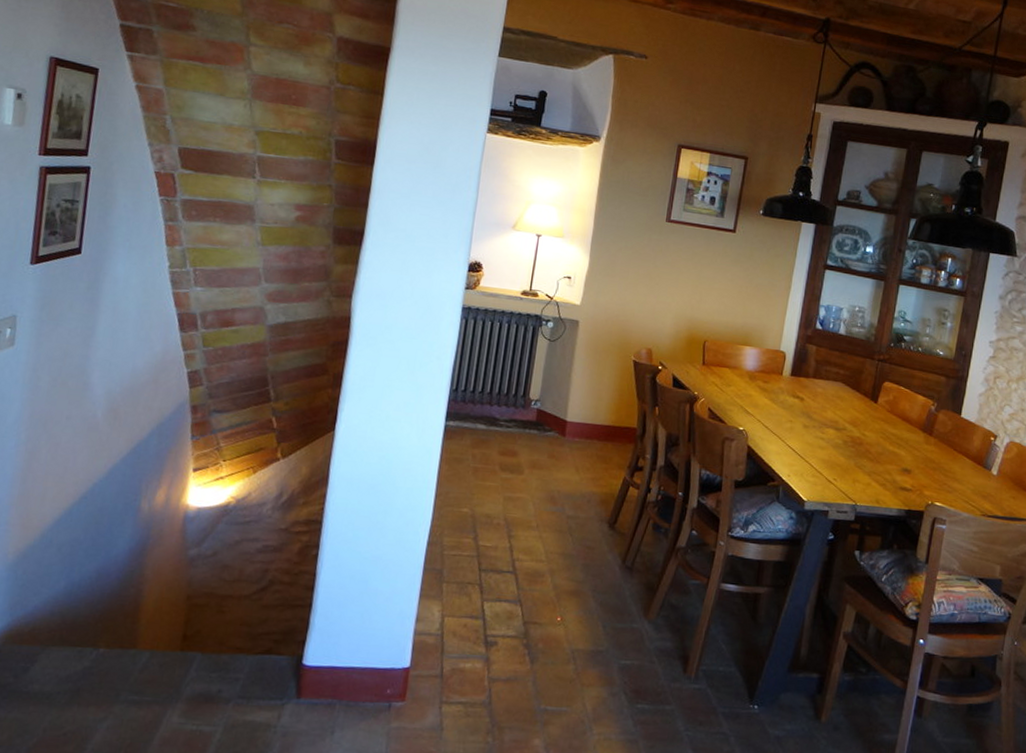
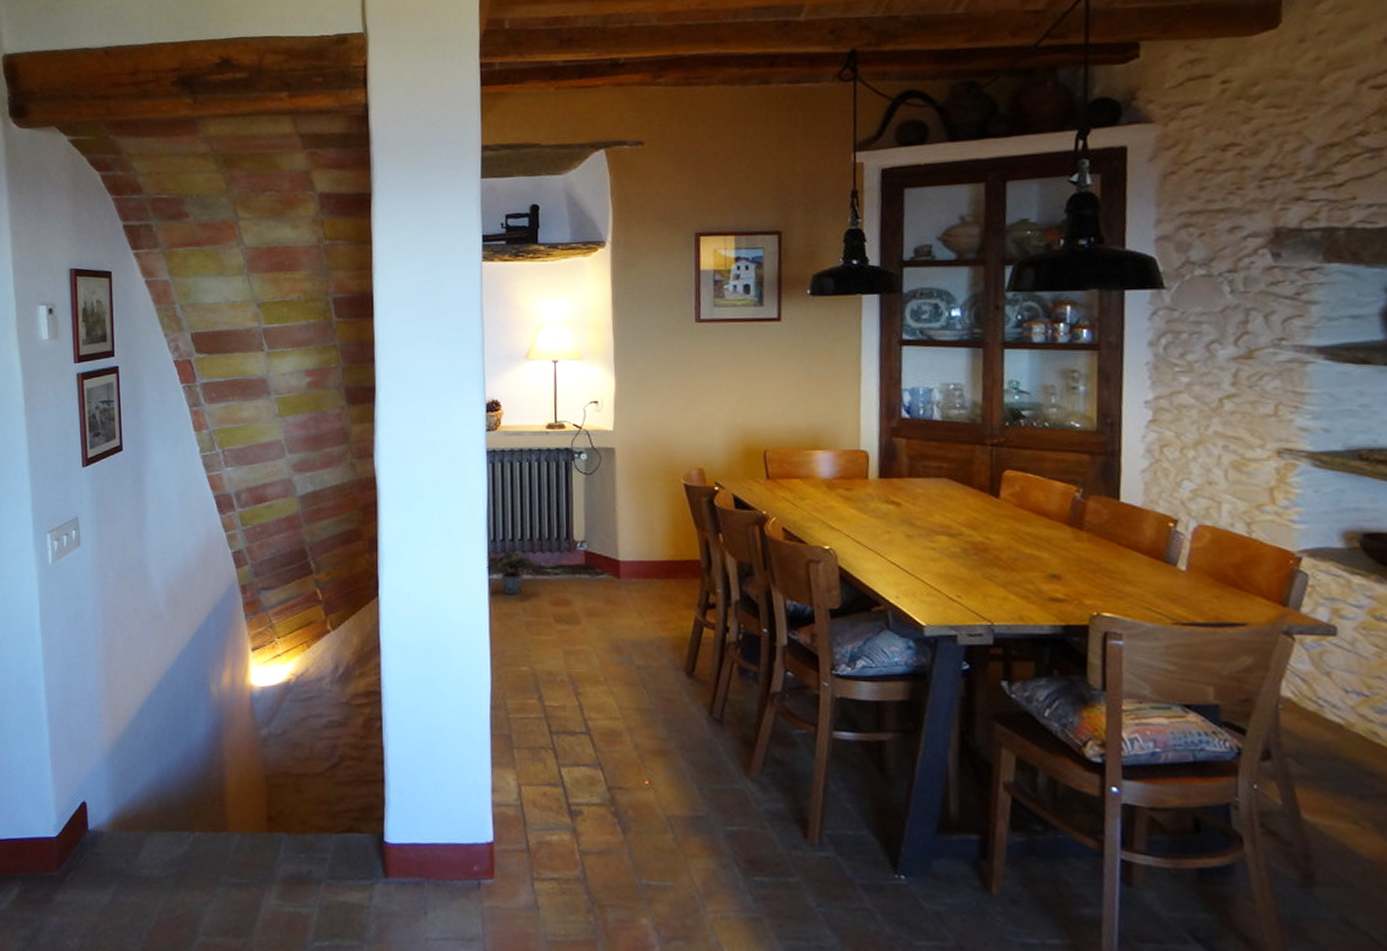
potted plant: none [445,401,498,443] -> present [487,550,543,595]

